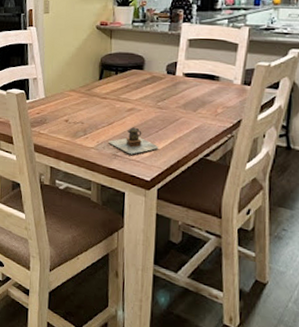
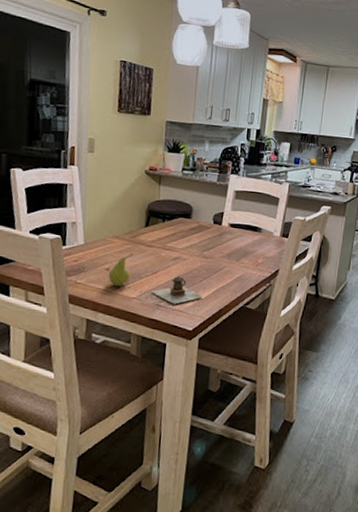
fruit: none [67,105,89,137] -> present [108,253,134,286]

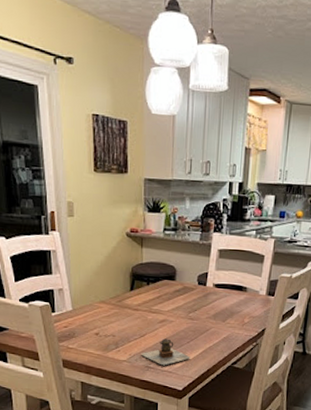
fruit: present [108,253,134,286] -> none [98,317,121,350]

